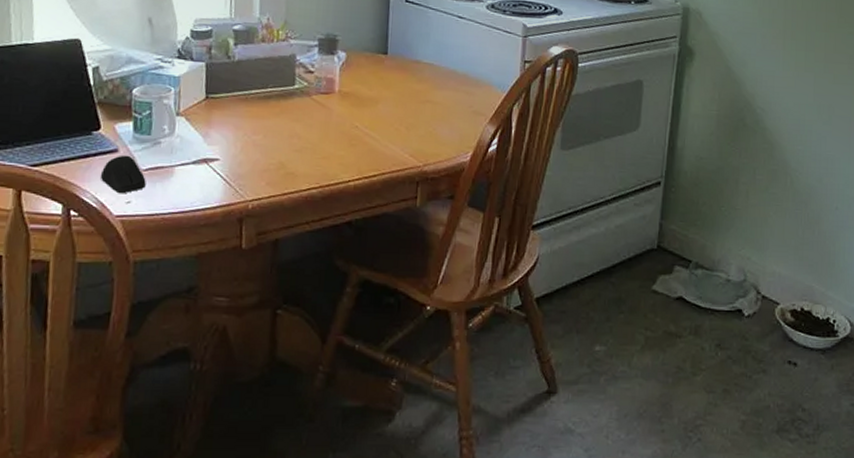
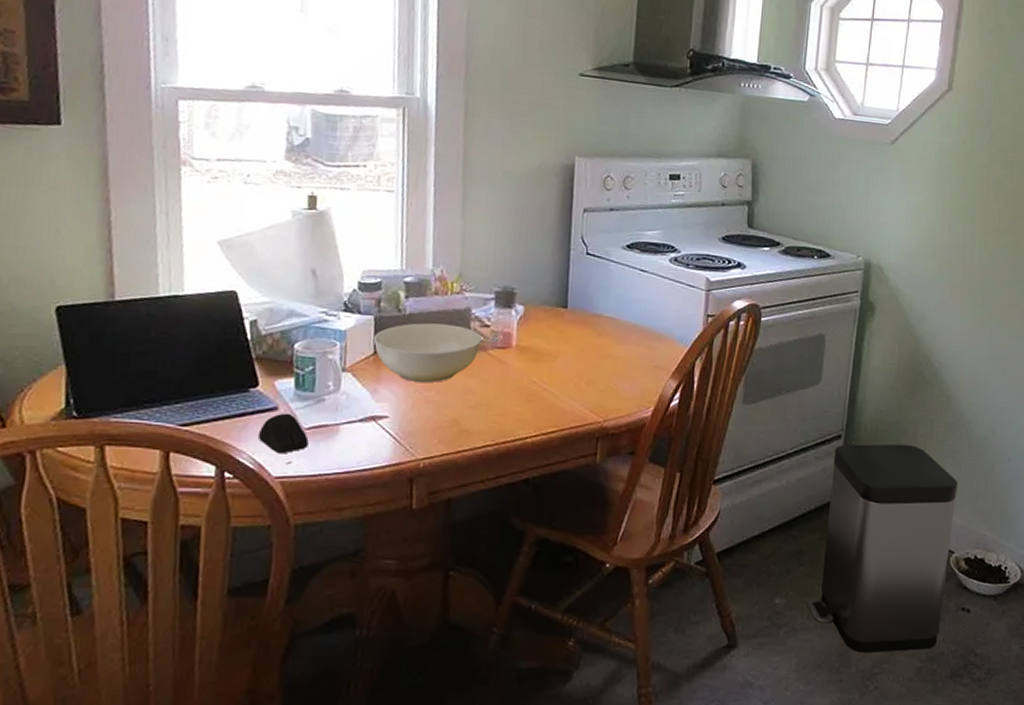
bowl: none [205,69,306,127] -> present [373,323,482,383]
pedal bin: none [627,191,782,404] -> present [807,444,958,653]

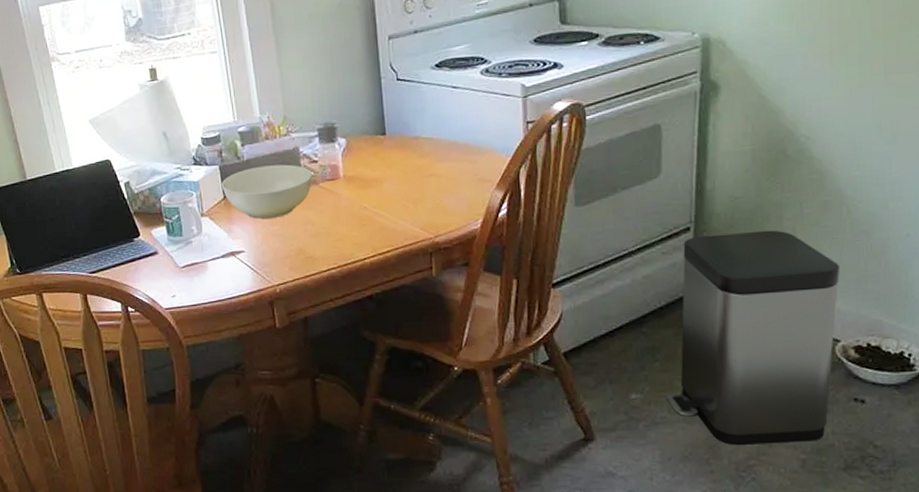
computer mouse: present [259,413,309,453] -> none [147,255,186,289]

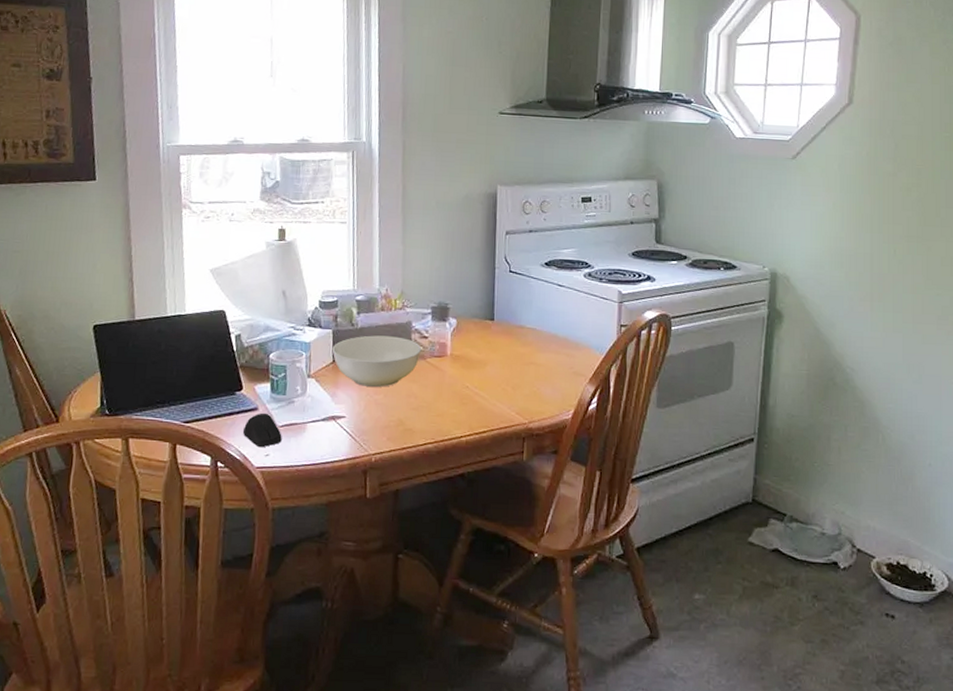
computer mouse: none [147,255,186,289] -> present [243,412,282,447]
pedal bin: present [666,230,840,445] -> none [726,447,875,653]

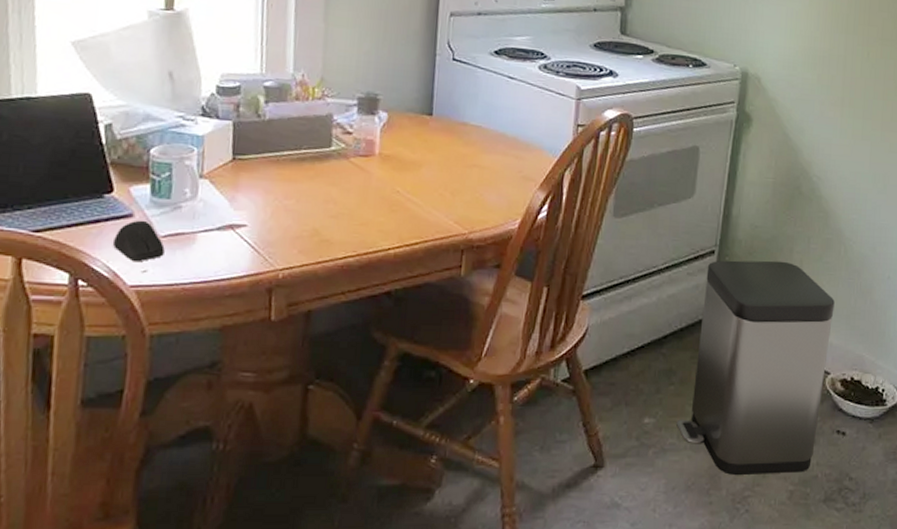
bowl: present [332,335,421,388] -> none [231,129,343,191]
pedal bin: none [726,447,875,653] -> present [676,260,835,475]

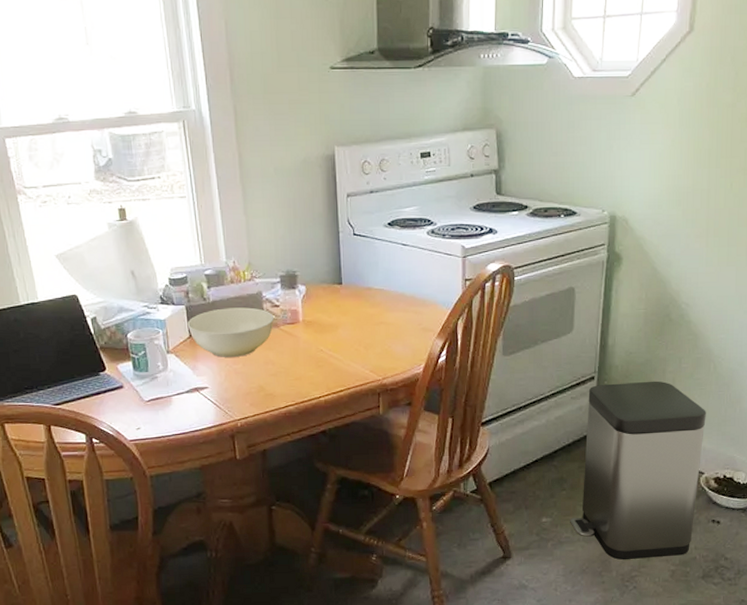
computer mouse: present [113,220,165,261] -> none [112,390,150,421]
bowl: none [231,129,343,191] -> present [187,307,274,358]

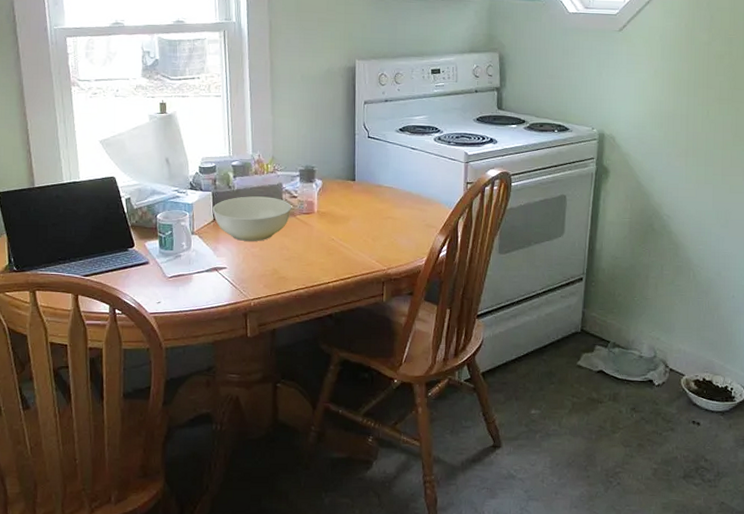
pedal bin: present [570,381,706,560] -> none [557,285,686,455]

